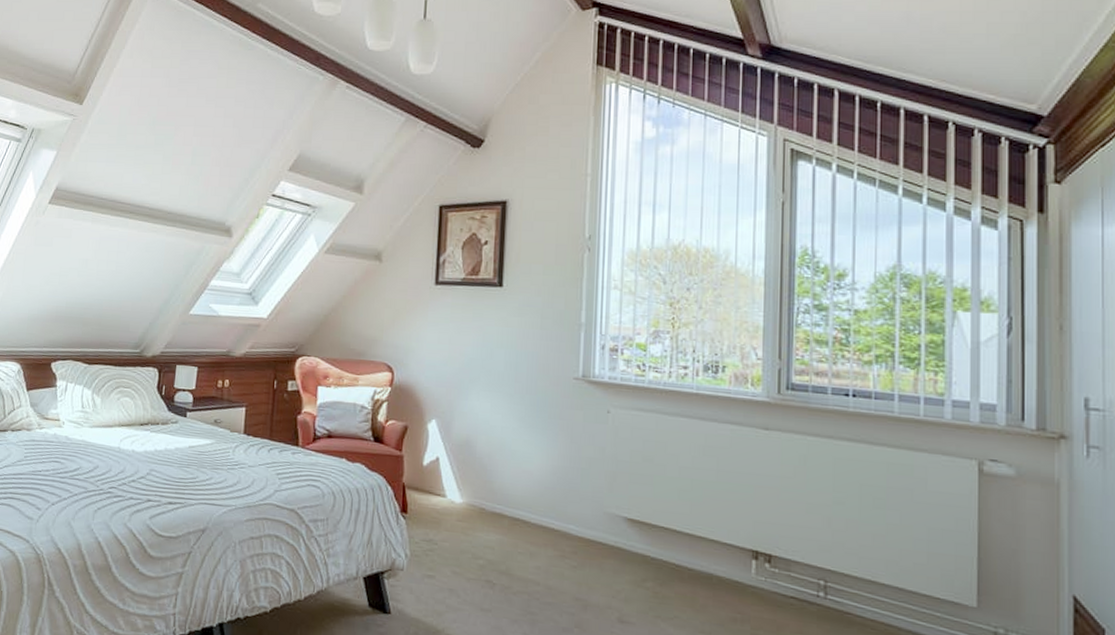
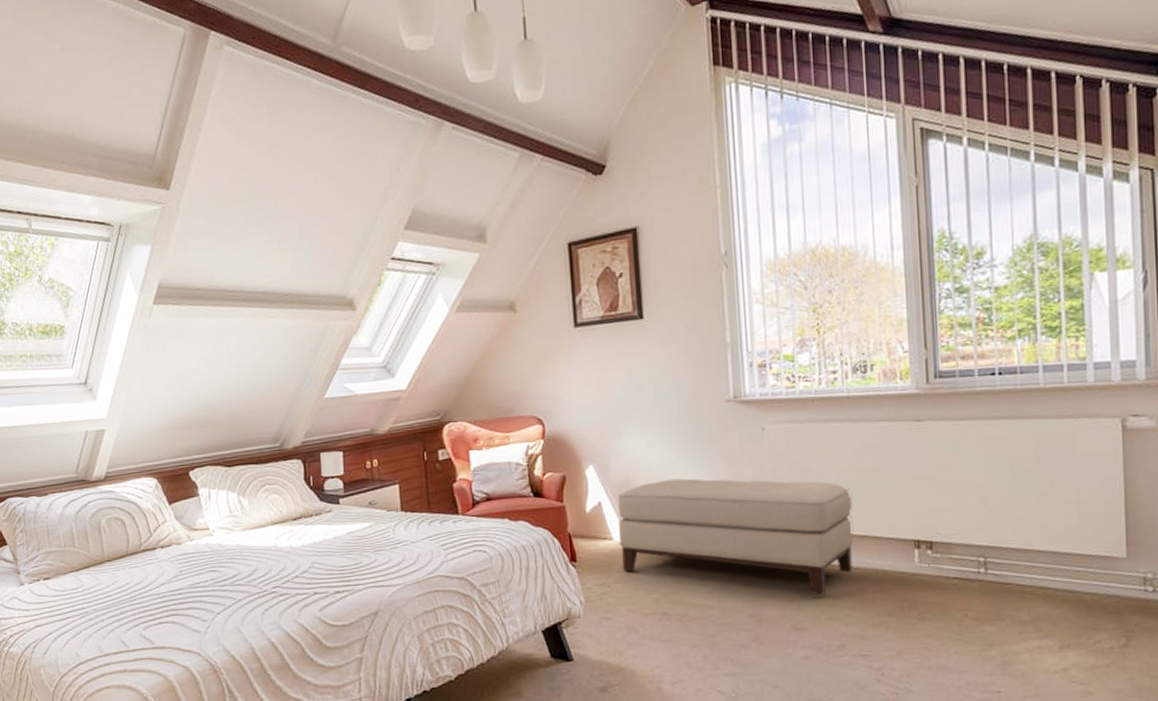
ottoman: none [452,446,692,592] -> present [617,478,854,596]

